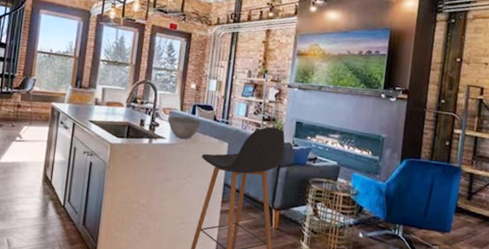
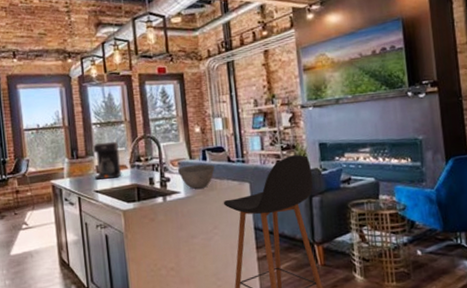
coffee maker: none [91,78,121,113] -> present [93,141,122,180]

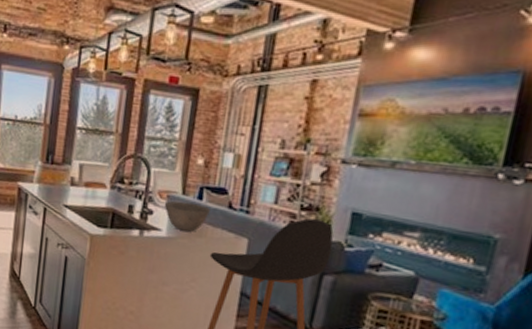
coffee maker: present [93,141,122,180] -> none [66,151,103,196]

